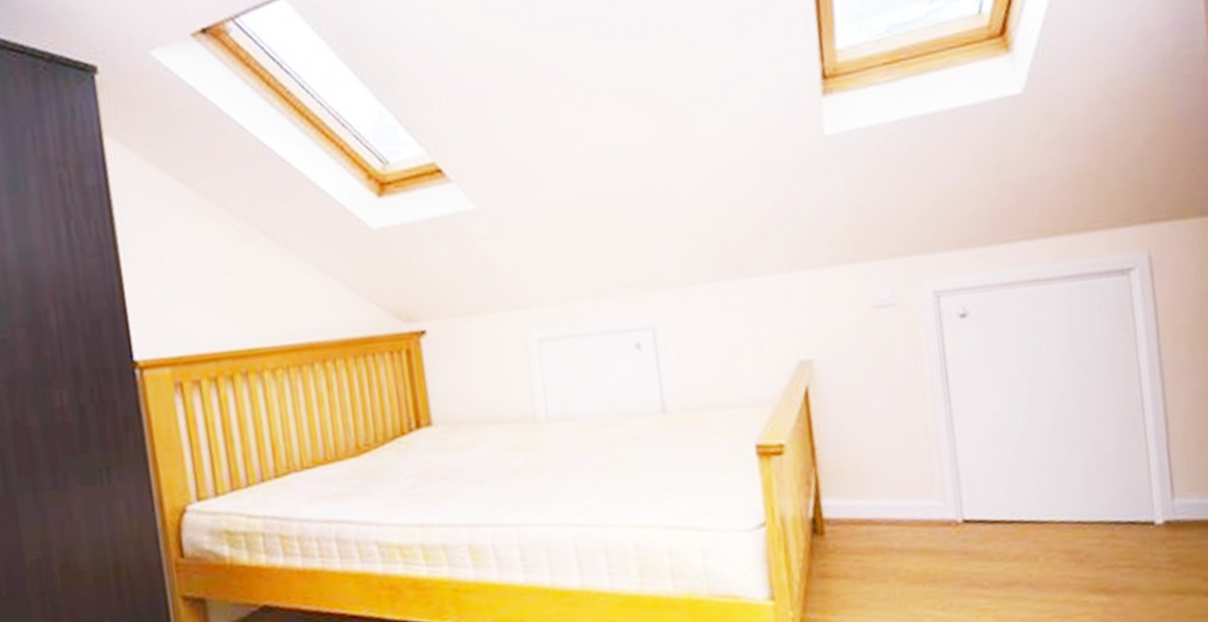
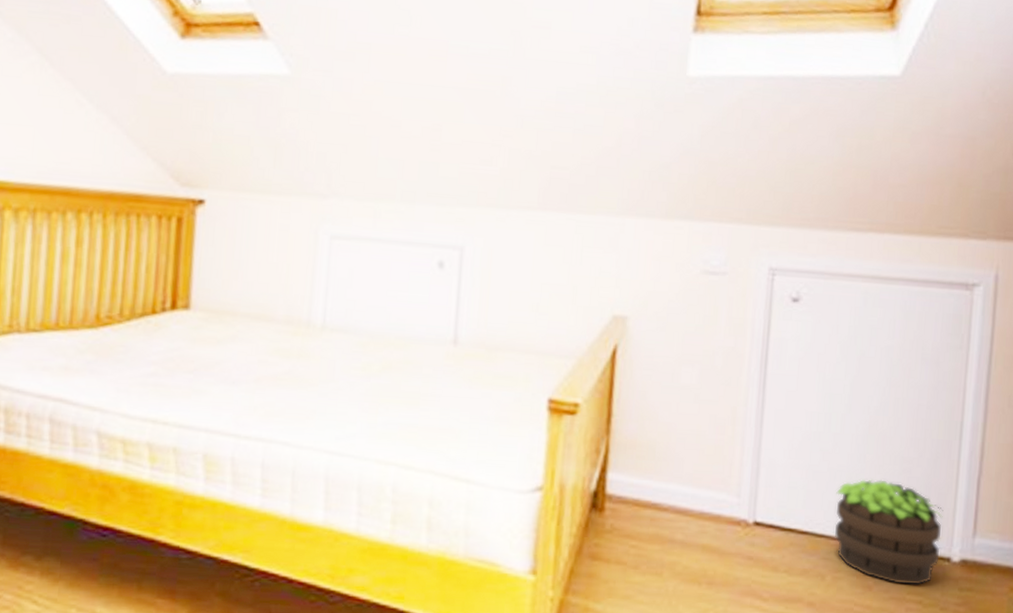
potted plant: none [1034,462,1144,554] -> present [835,479,943,585]

